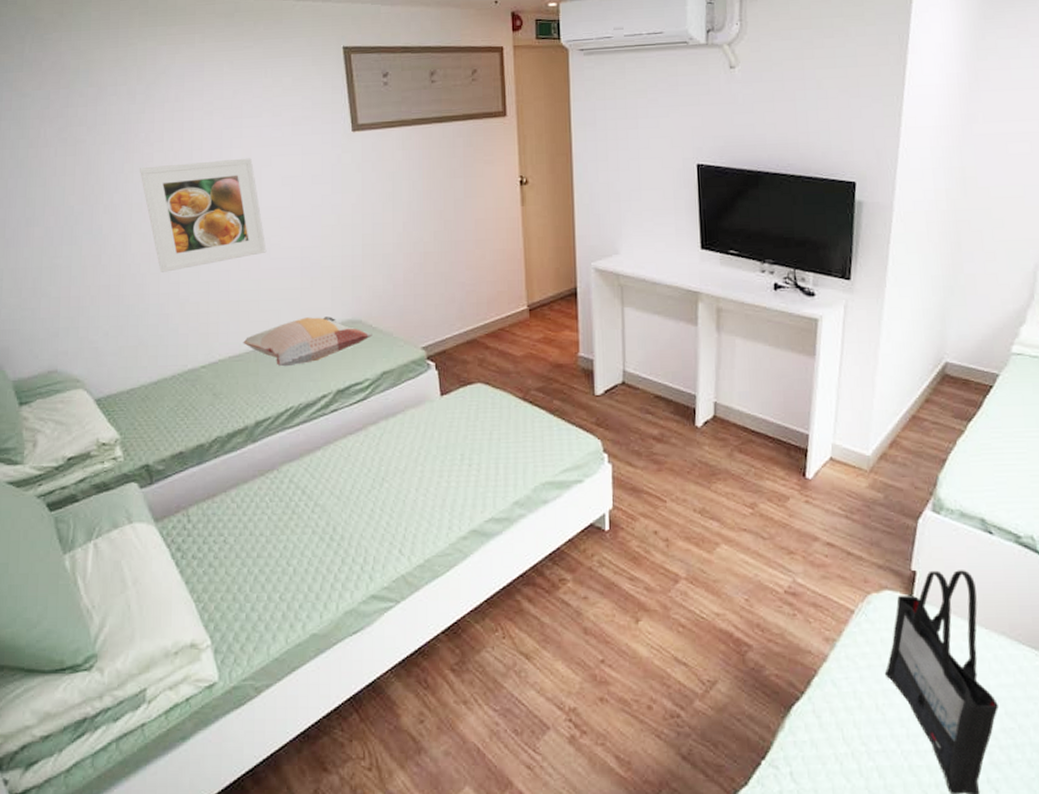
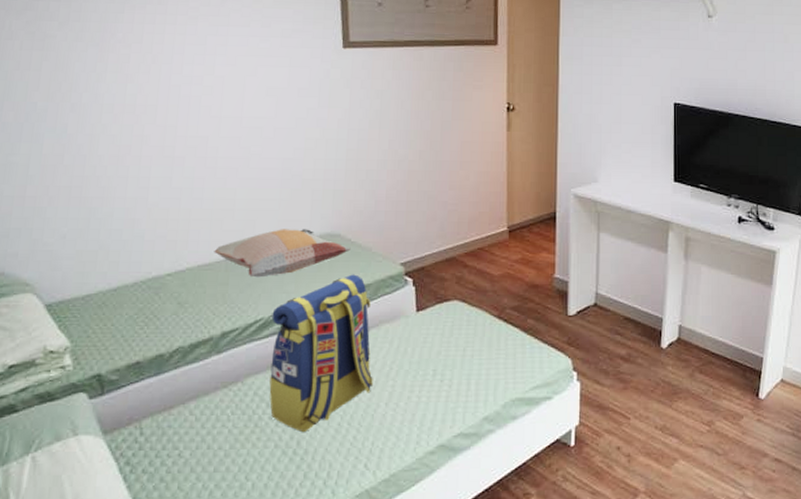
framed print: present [140,158,267,272] -> none [114,66,246,176]
backpack: none [301,360,402,519] -> present [269,274,373,433]

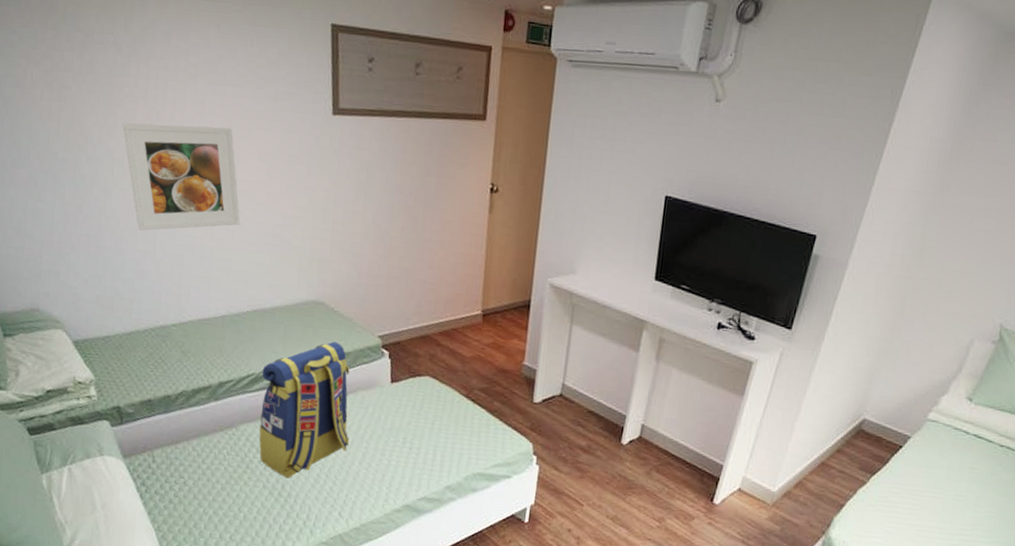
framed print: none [114,66,246,176] -> present [123,123,241,231]
decorative pillow: present [214,229,351,278] -> none [212,292,334,336]

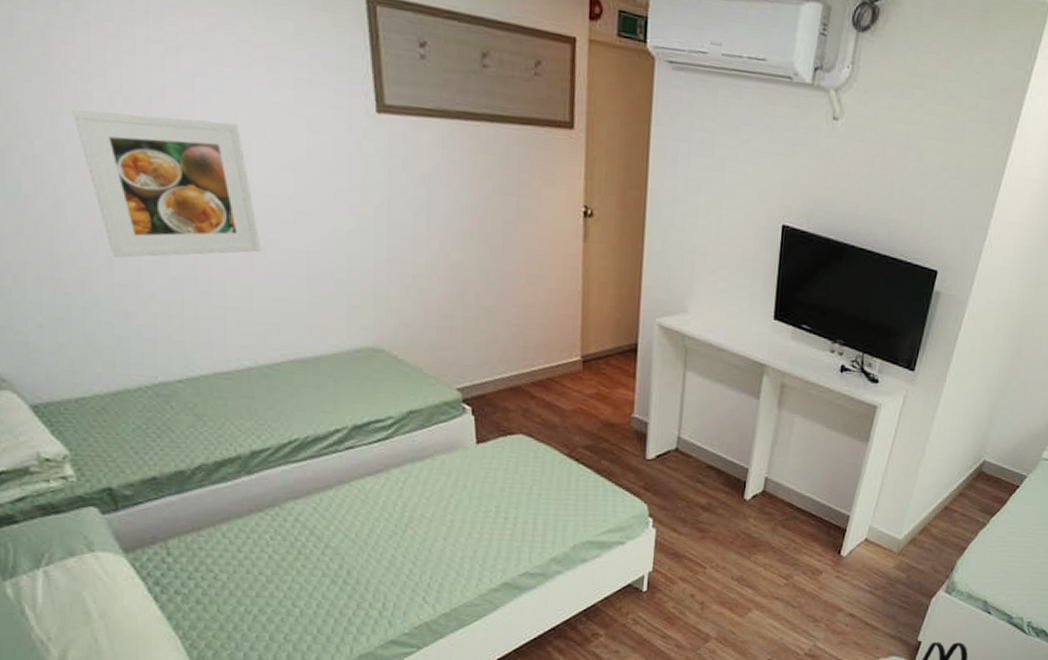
backpack: present [259,341,350,479] -> none [309,396,429,563]

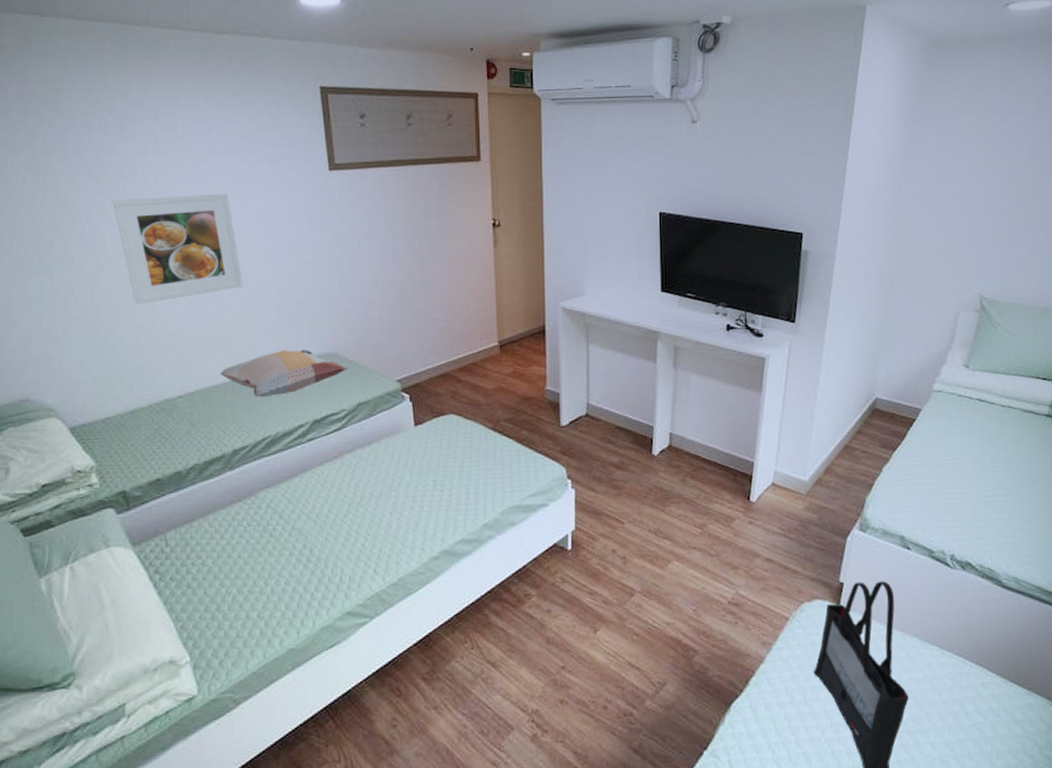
decorative pillow: none [232,337,398,393] -> present [220,350,349,398]

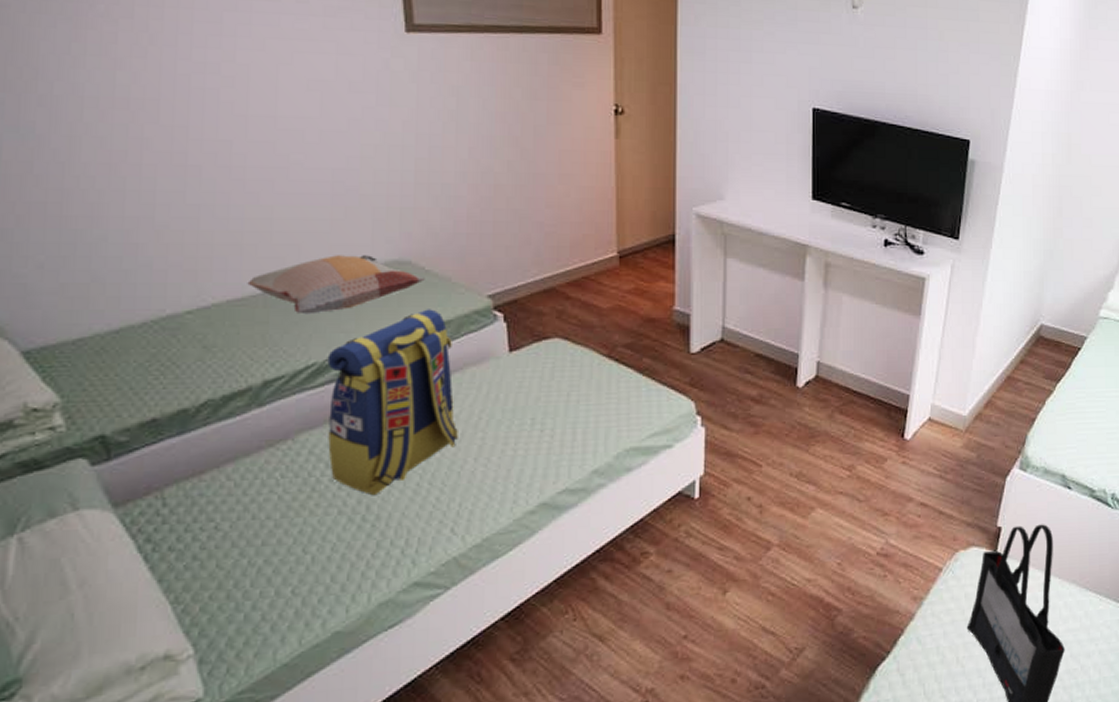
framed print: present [113,193,244,304] -> none [96,49,284,190]
backpack: none [278,392,377,542] -> present [327,309,458,496]

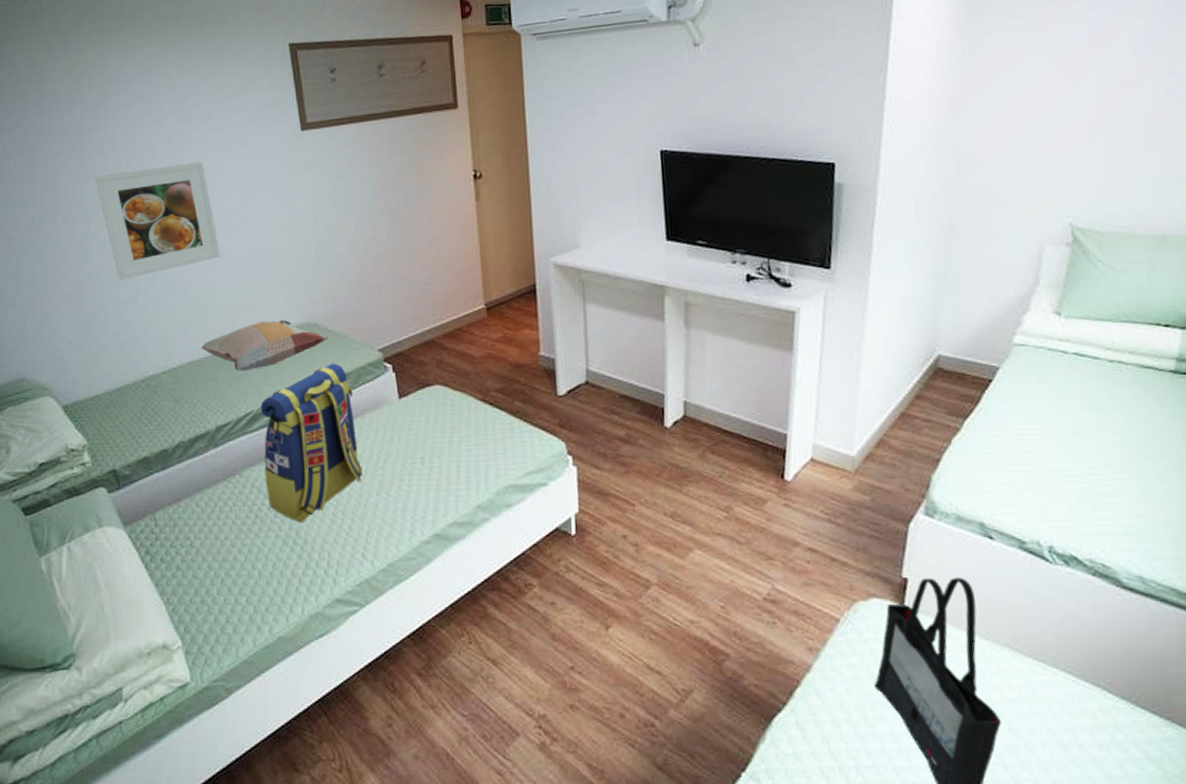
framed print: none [96,49,284,190] -> present [95,162,221,280]

